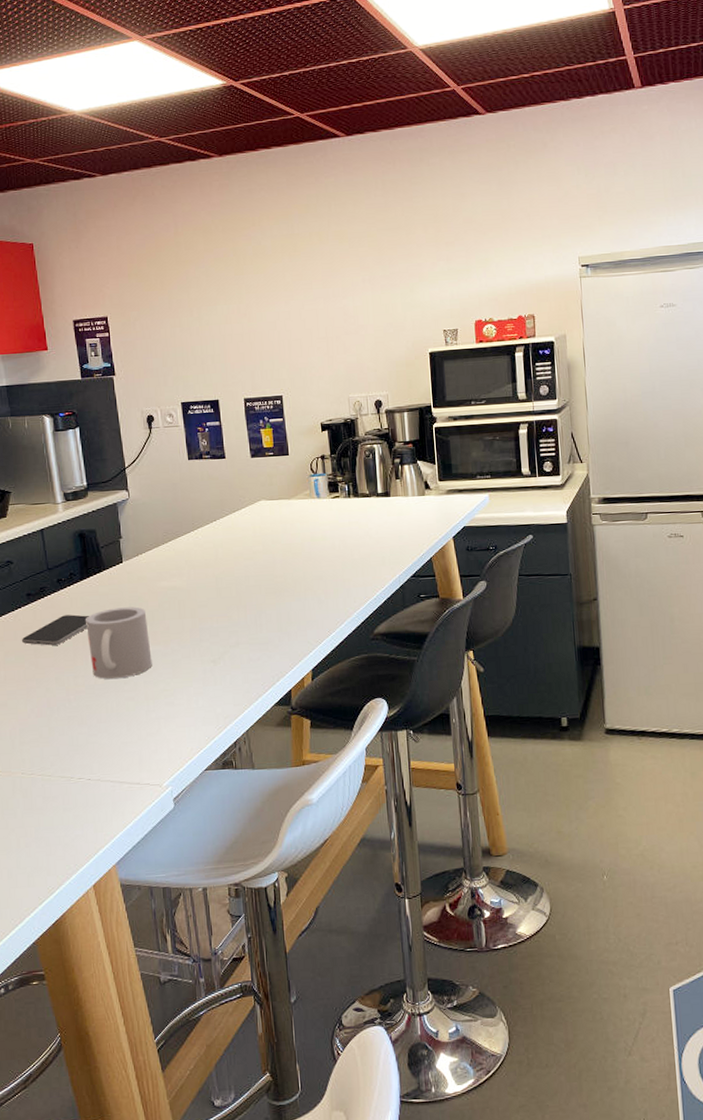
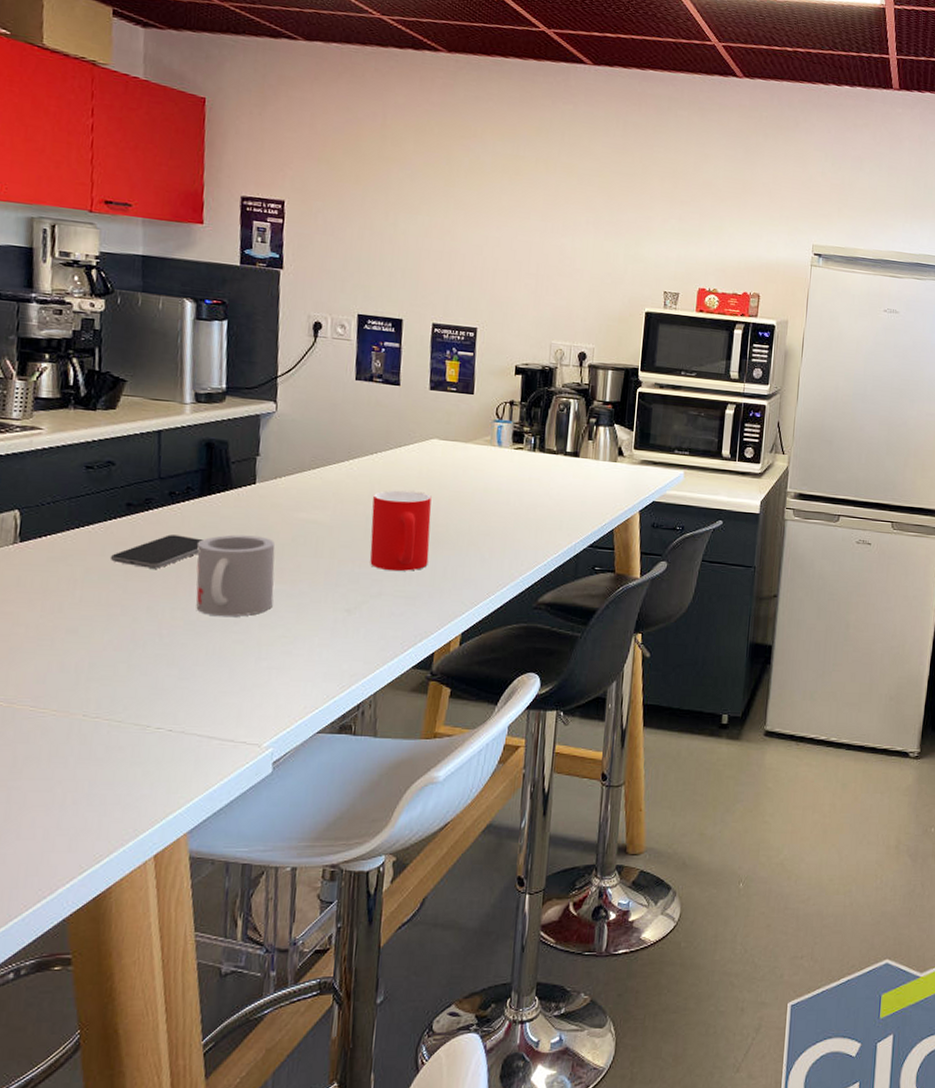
cup: none [219,549,274,622] -> present [370,490,432,572]

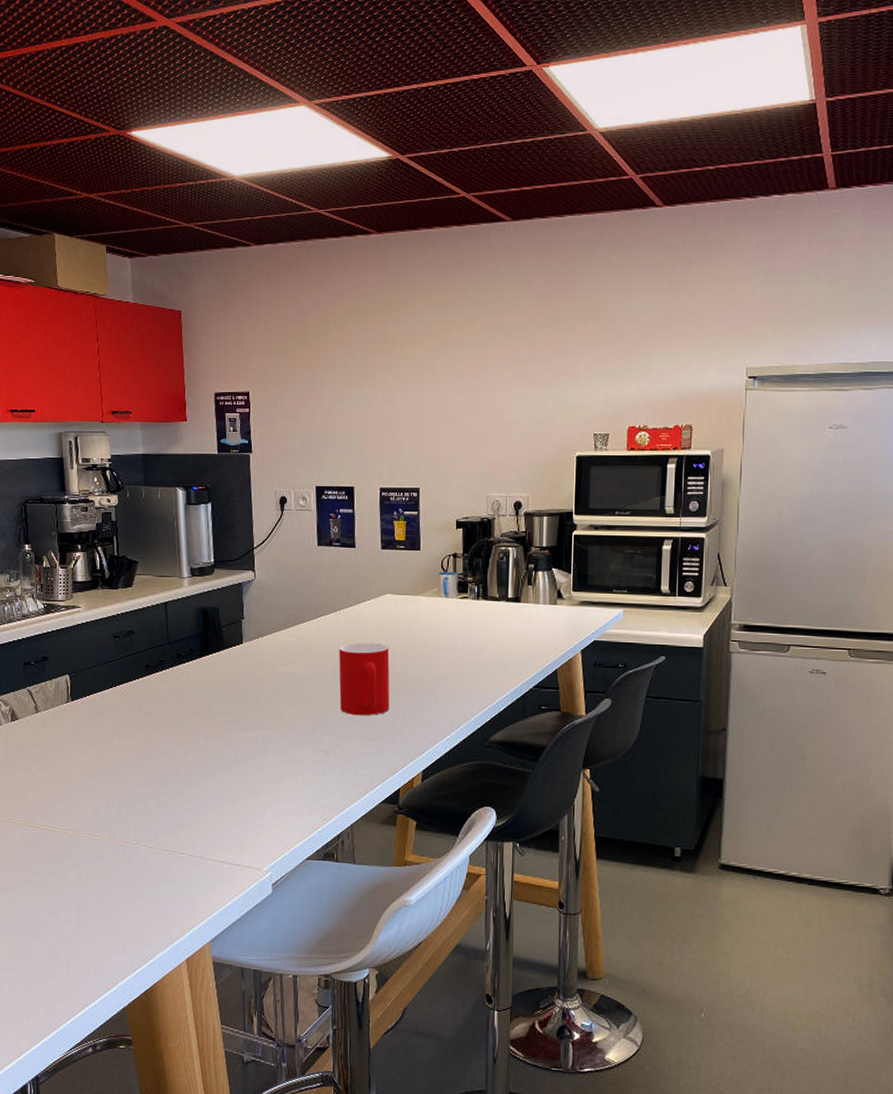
smartphone: present [110,534,203,569] -> none [136,690,205,720]
mug: present [196,534,275,617] -> none [201,688,263,760]

